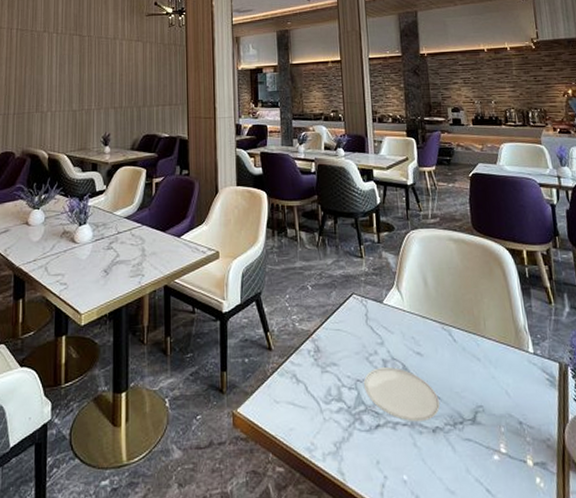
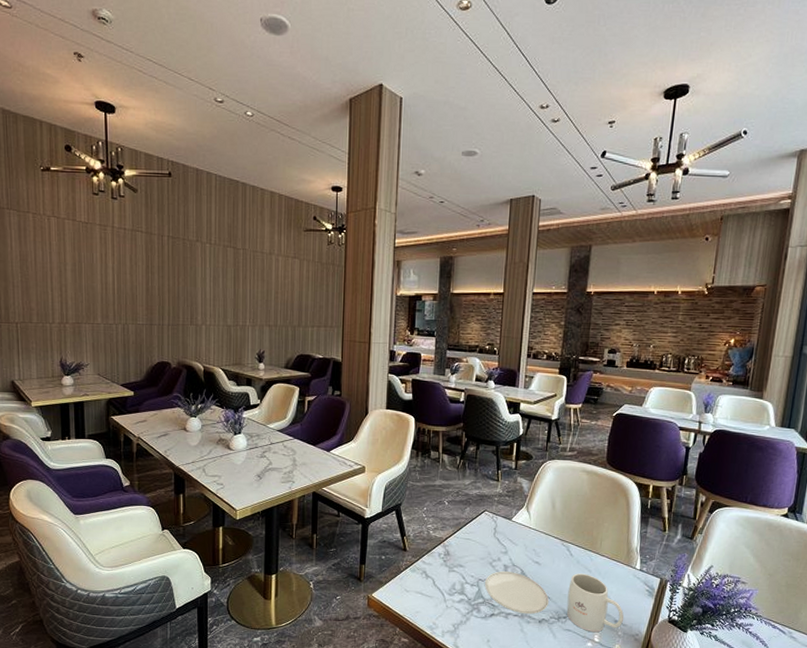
mug: none [458,363,530,441] -> present [566,573,624,633]

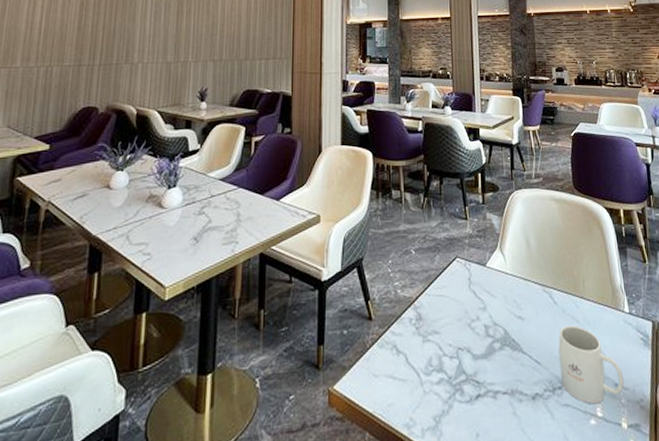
plate: present [485,571,549,615] -> none [466,333,540,390]

